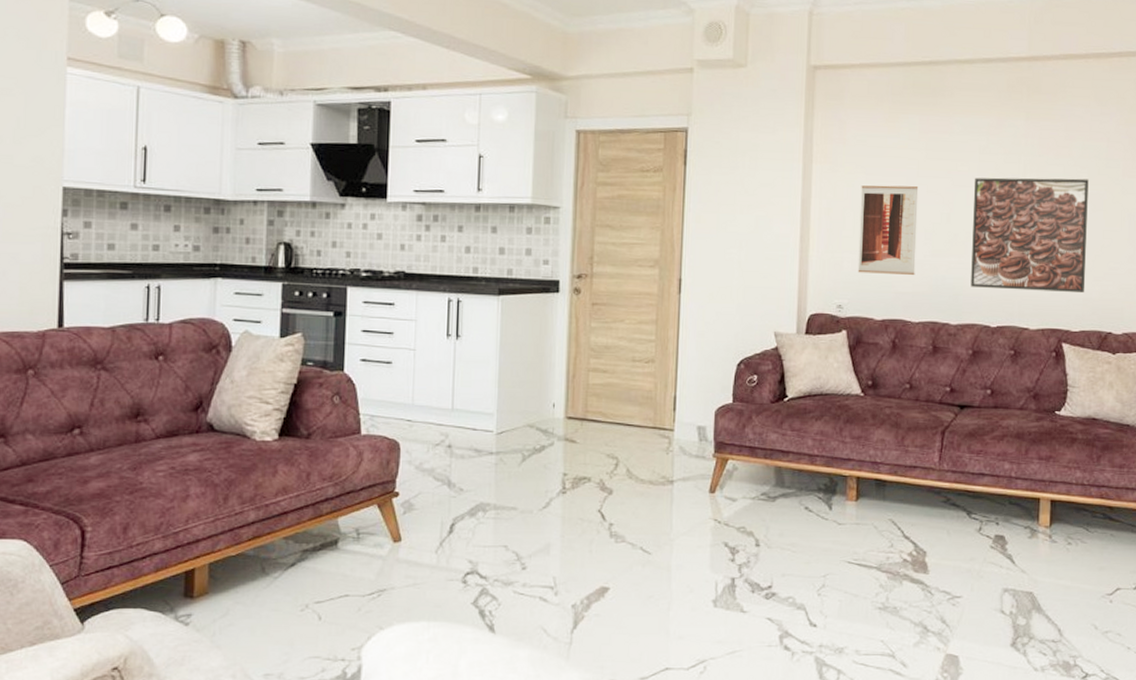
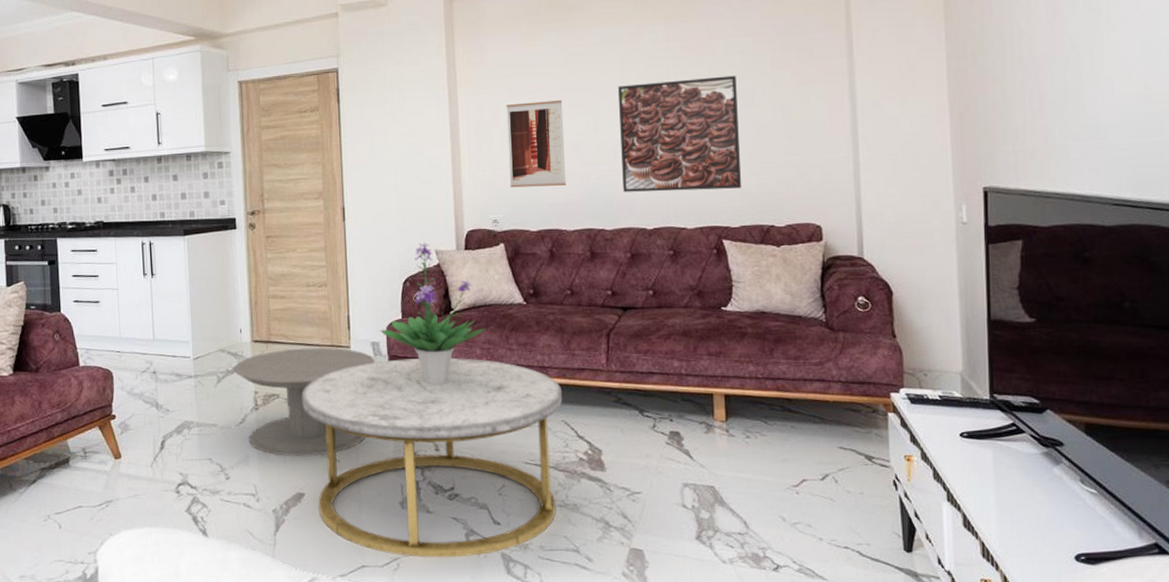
side table: none [541,428,700,548] -> present [233,347,375,457]
coffee table: none [615,446,893,661] -> present [301,358,563,558]
potted plant: none [708,323,821,476] -> present [380,243,487,385]

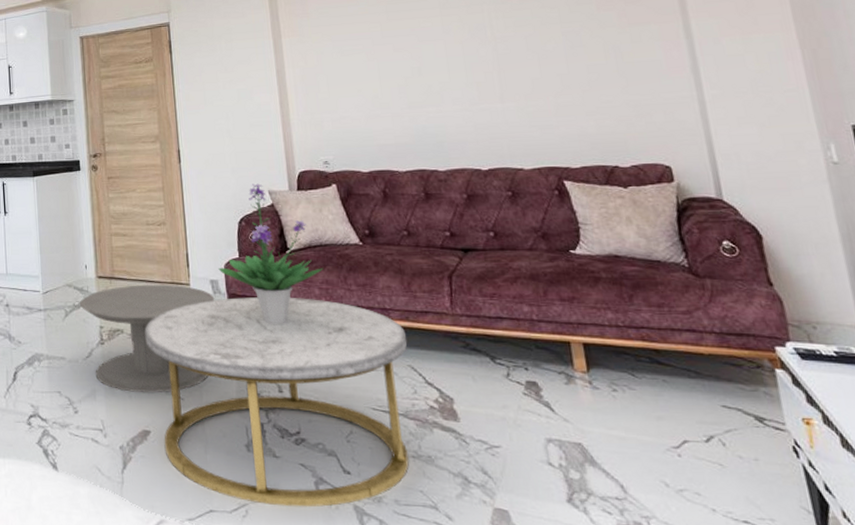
wall art: present [506,100,567,188] -> none [329,46,395,130]
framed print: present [618,75,742,192] -> none [440,18,579,134]

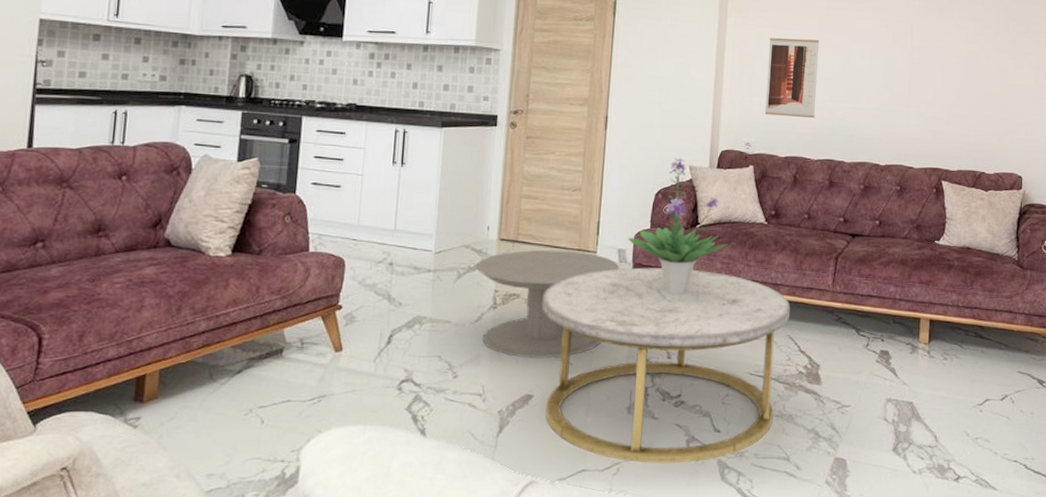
wall art: none [329,46,395,130] -> present [764,38,820,118]

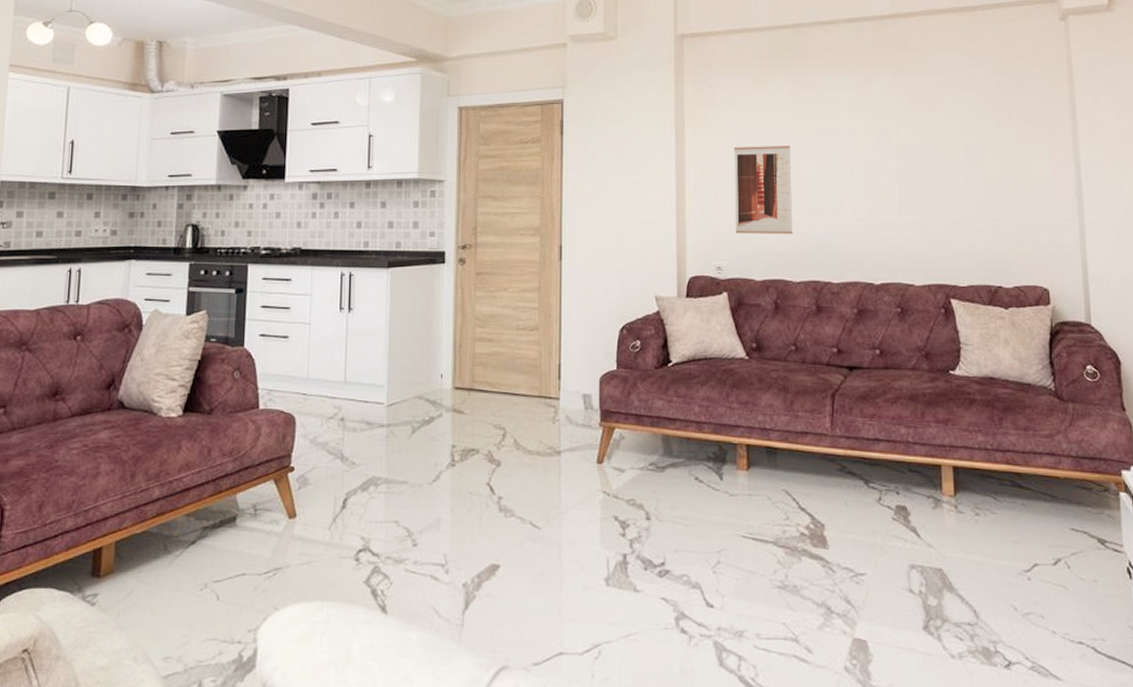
side table: present [475,249,620,359] -> none [430,398,586,522]
coffee table: present [542,267,791,463] -> none [503,414,785,645]
potted plant: present [628,158,729,295] -> none [593,288,706,444]

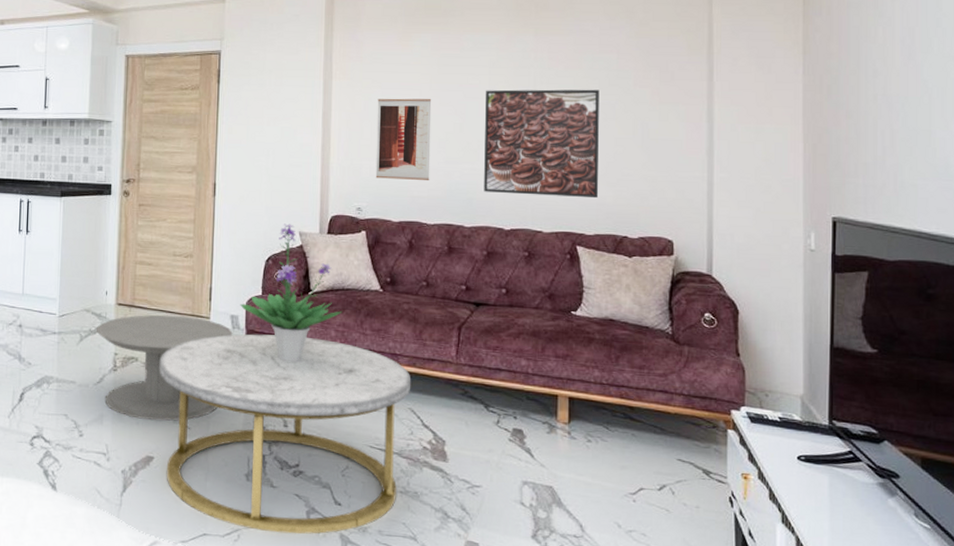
side table: none [430,398,586,522] -> present [95,314,233,421]
coffee table: none [503,414,785,645] -> present [159,334,412,534]
potted plant: none [593,288,706,444] -> present [240,223,343,362]
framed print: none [847,131,970,246] -> present [484,89,599,197]

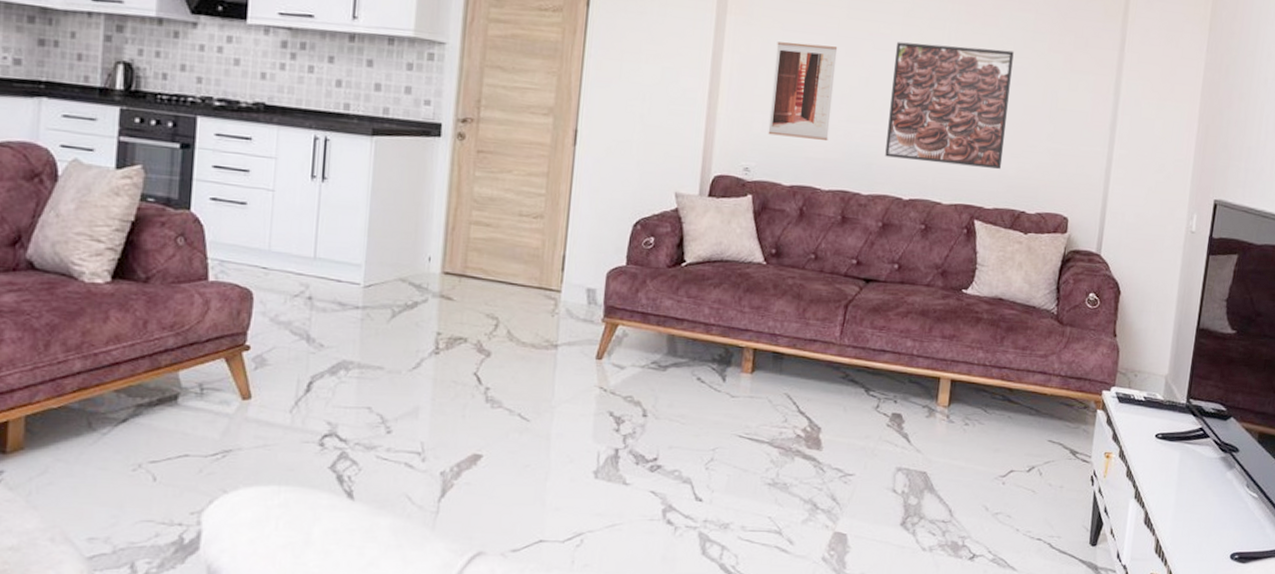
side table: present [95,314,233,421] -> none [413,286,589,413]
coffee table: present [159,334,412,534] -> none [494,310,790,535]
potted plant: present [240,223,343,362] -> none [599,182,719,344]

